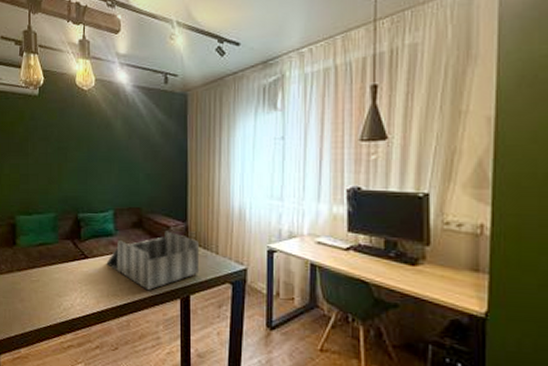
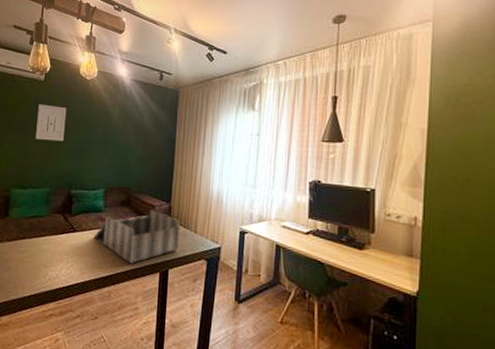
wall art: none [35,121,66,162] -> present [36,104,67,142]

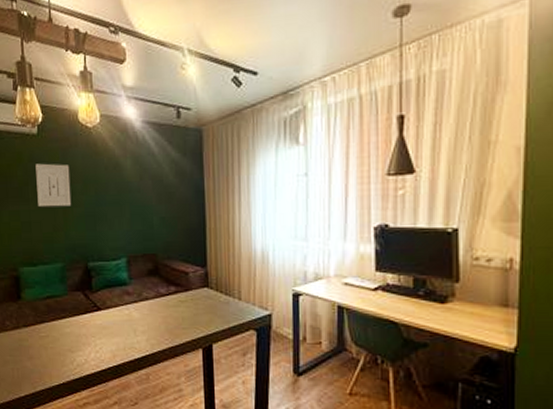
desk organizer: present [93,210,181,263] -> none [121,277,222,340]

